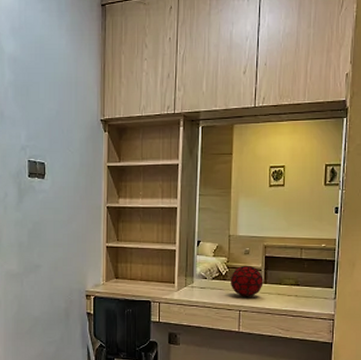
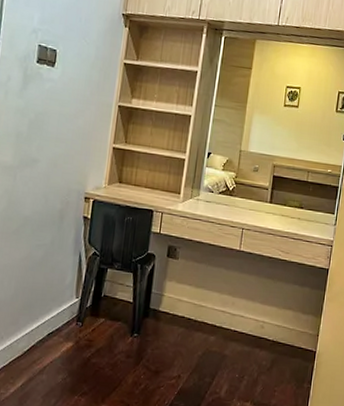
decorative orb: present [231,265,263,297] -> none [237,182,269,216]

